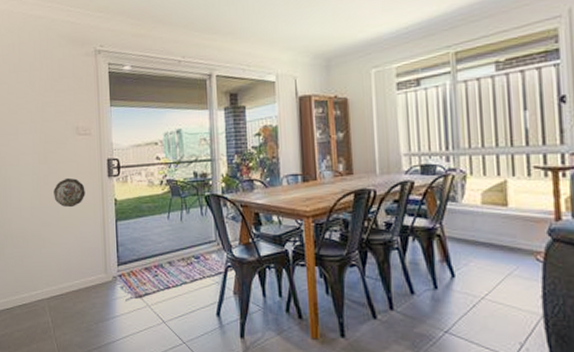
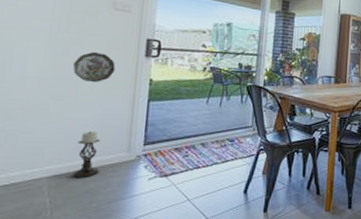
candle holder: none [65,254,85,298] -> present [72,131,100,177]

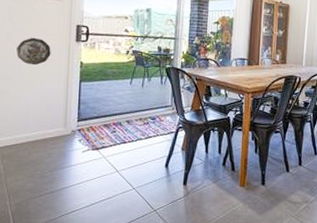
candle holder: present [72,131,100,177] -> none [20,108,42,149]

